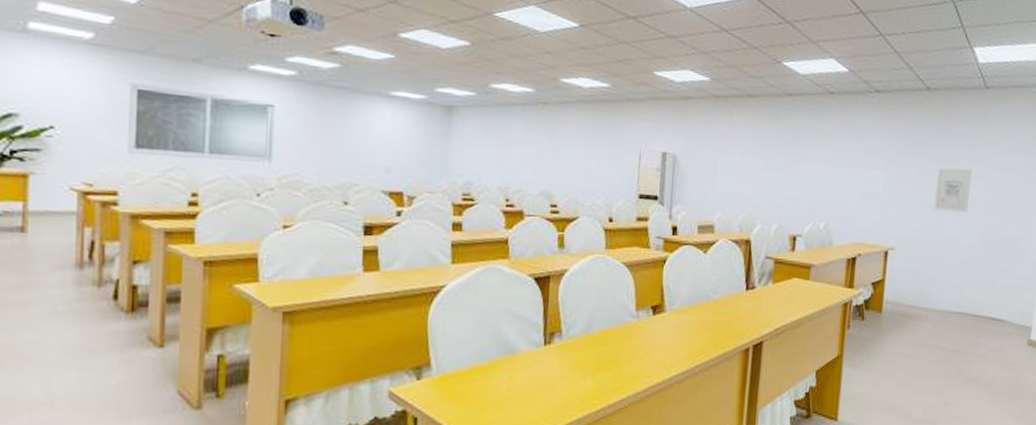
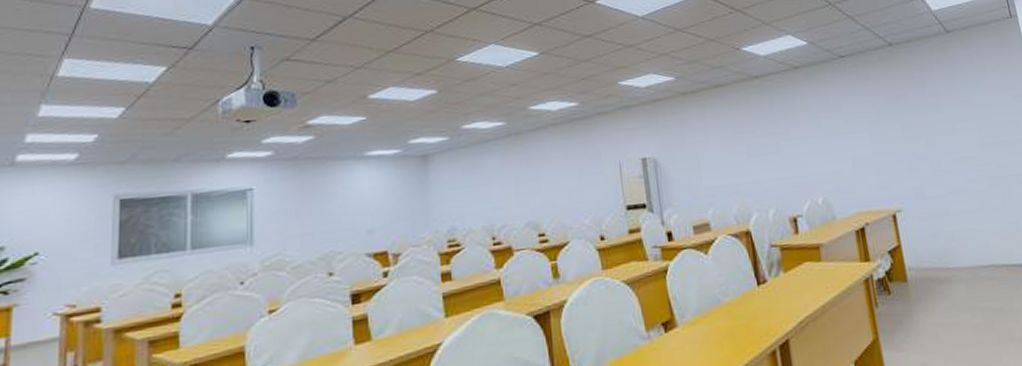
wall art: present [934,167,972,213] -> none [923,113,966,162]

